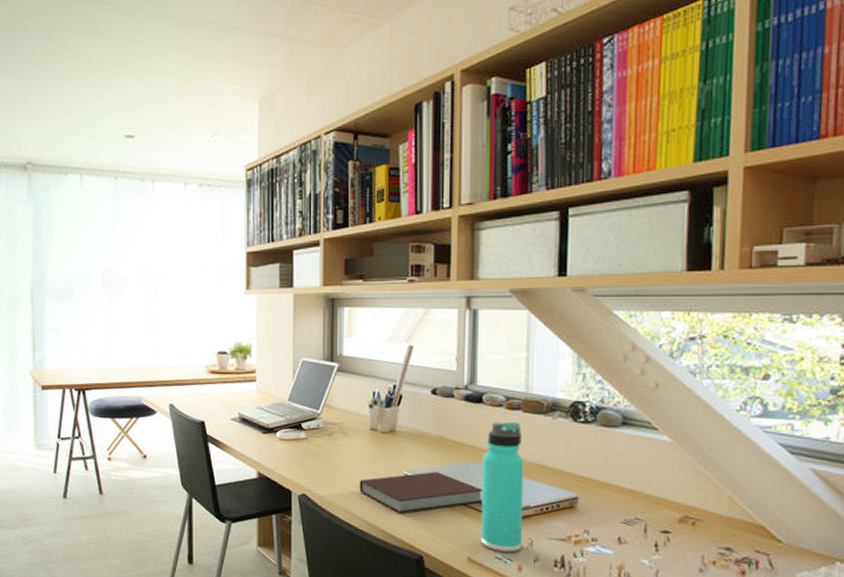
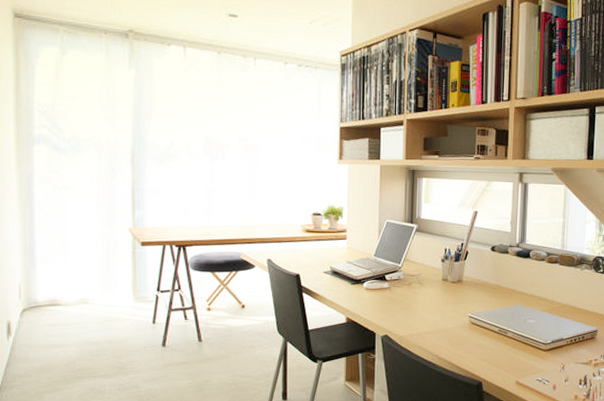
notebook: present [359,472,483,513] -> none [432,314,529,348]
thermos bottle: present [480,422,524,552] -> none [526,273,559,375]

